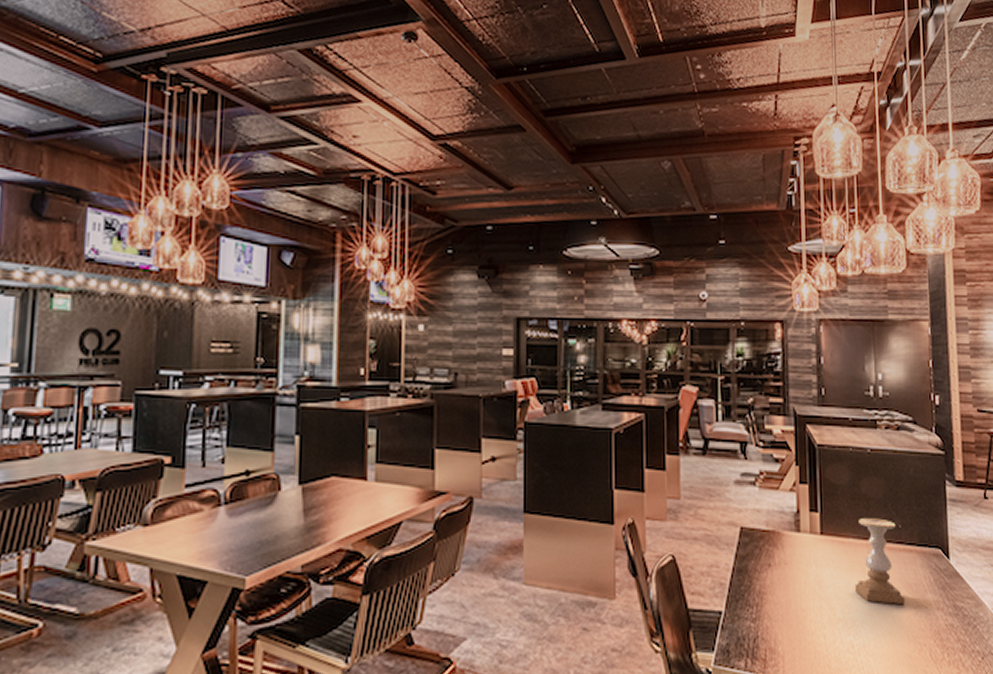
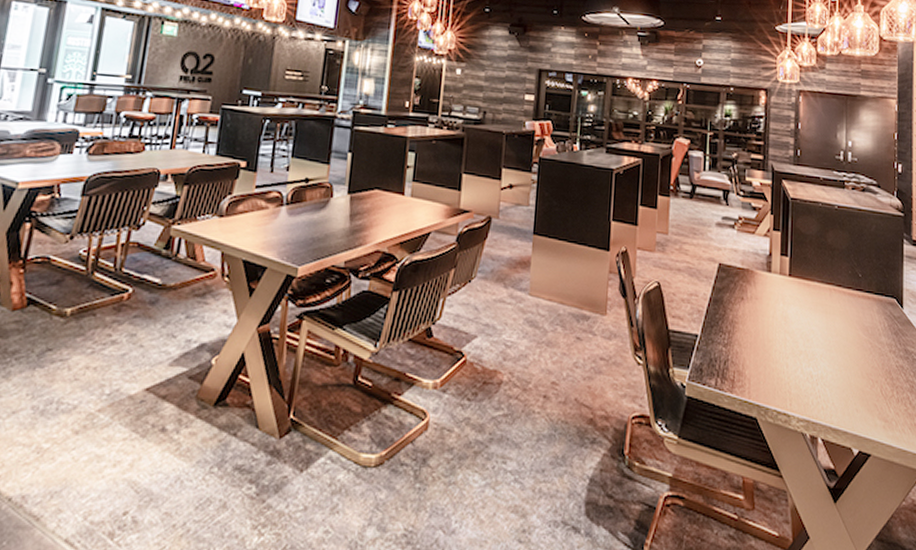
candle holder: present [855,518,905,605] -> none [817,265,861,345]

